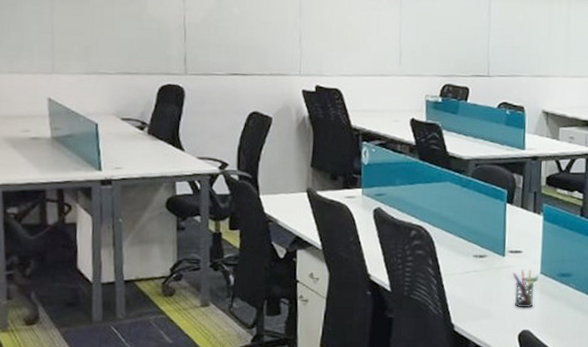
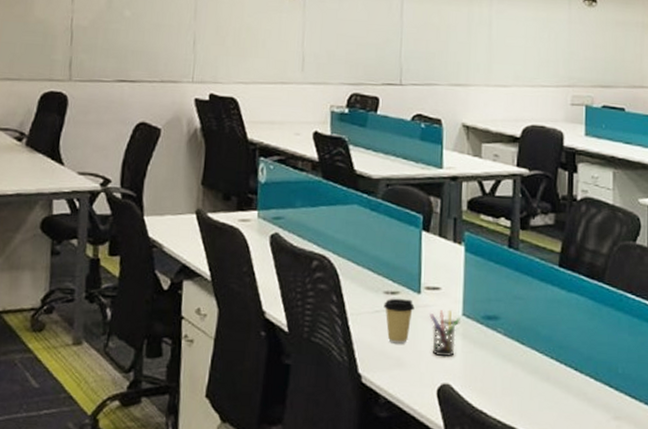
coffee cup: none [473,260,500,299] -> present [383,298,415,345]

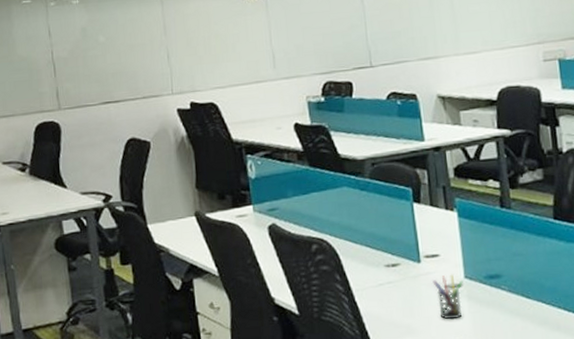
coffee cup: present [383,298,415,345] -> none [386,269,417,314]

